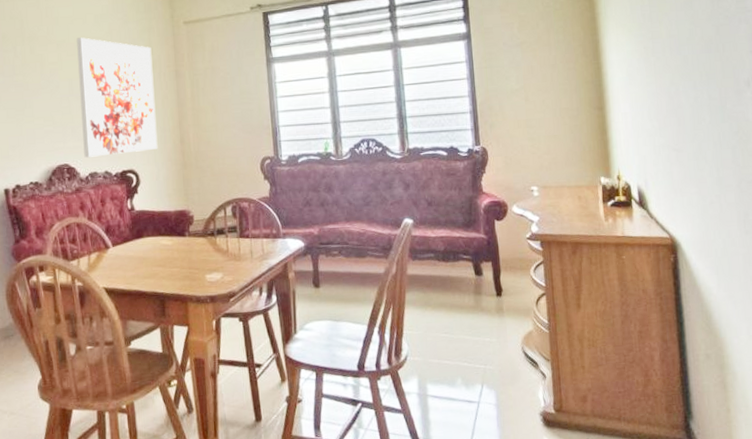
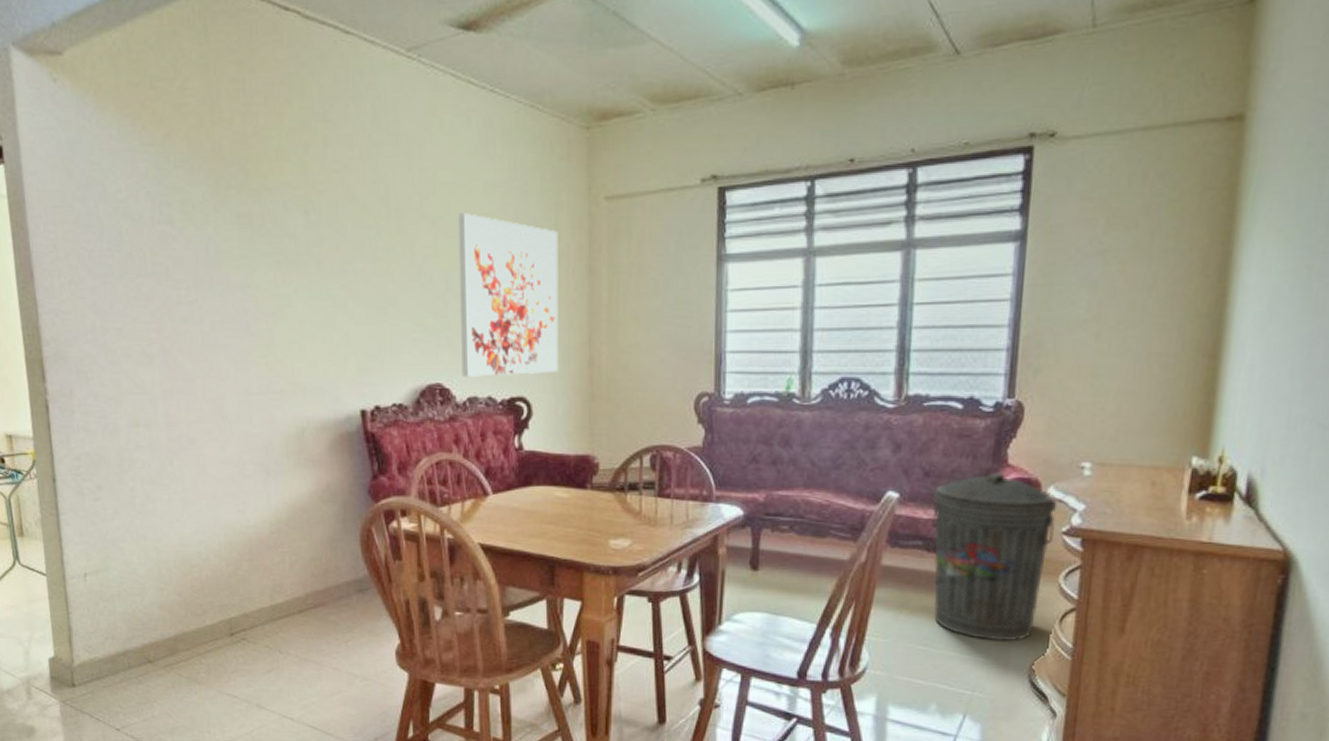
trash can: none [436,198,521,324] -> present [931,472,1058,642]

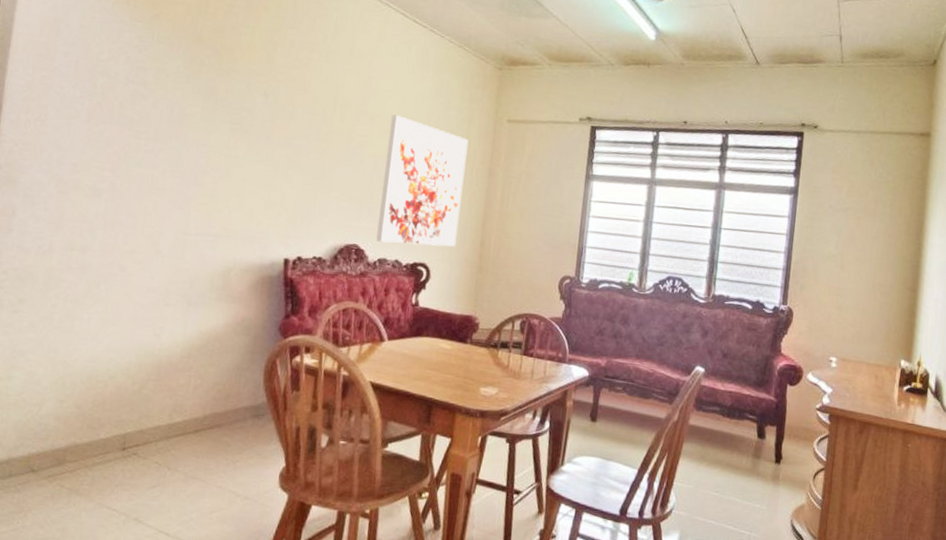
trash can: present [931,472,1058,642] -> none [725,359,814,492]

